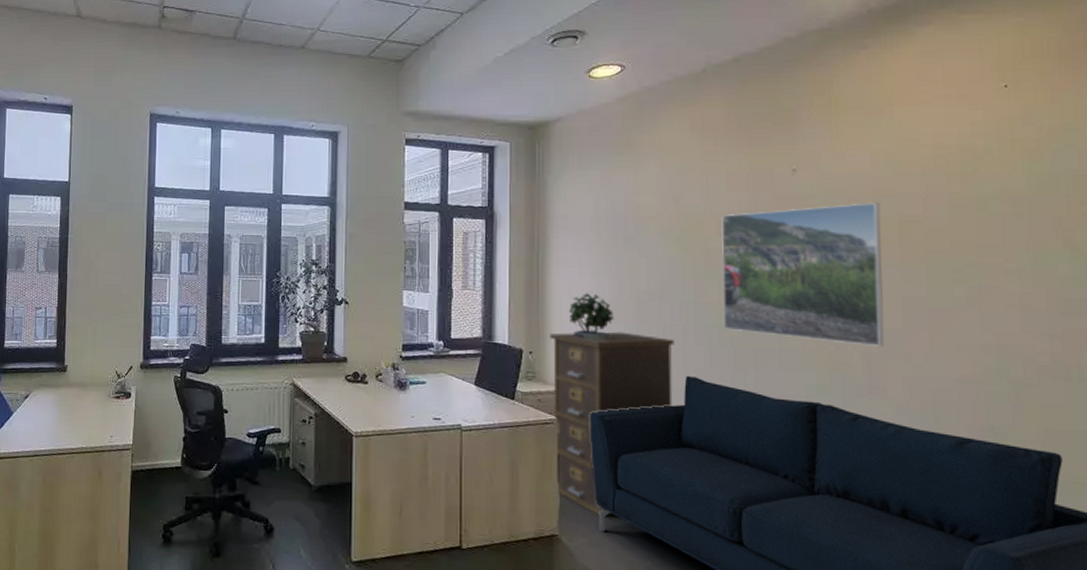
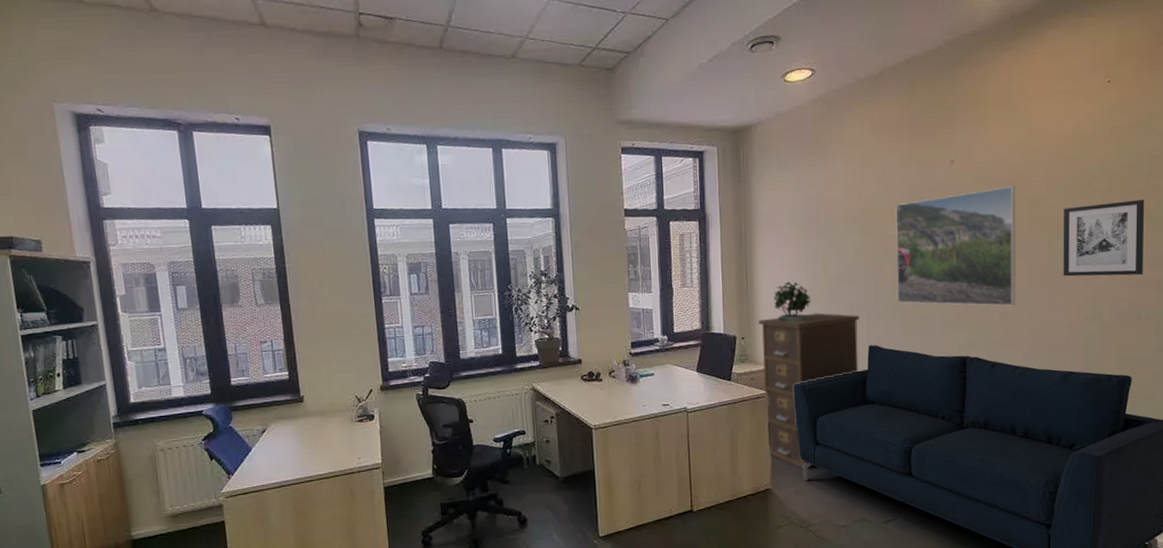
wall art: none [948,229,1071,323] -> present [1063,200,1145,277]

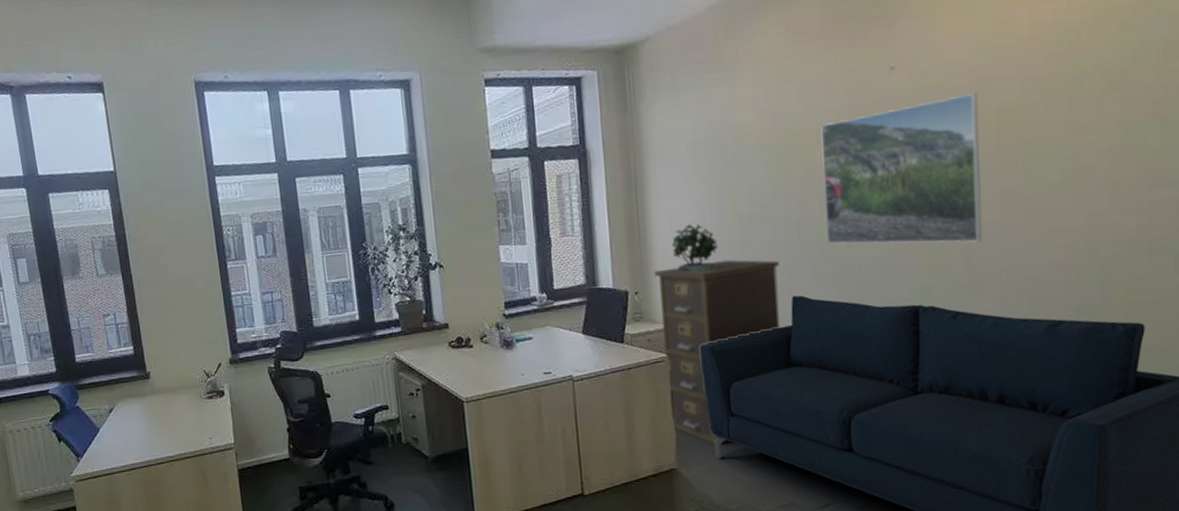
wall art: present [1063,200,1145,277] -> none [1043,99,1157,202]

